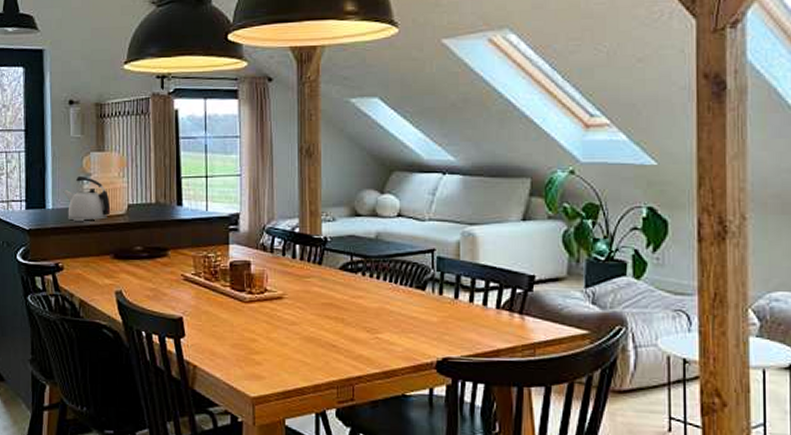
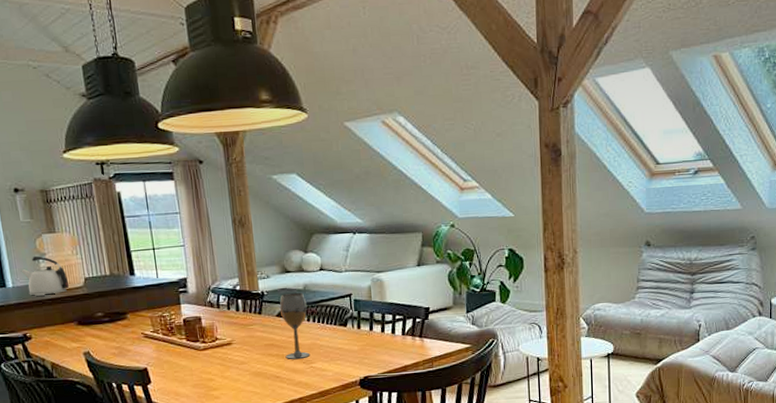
wine glass: none [344,241,378,326] -> present [279,292,310,359]

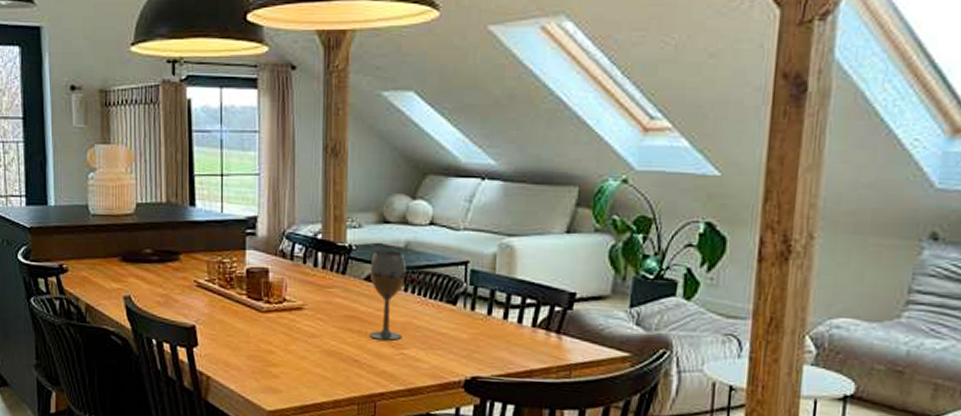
kettle: present [21,256,70,297] -> none [66,171,118,221]

